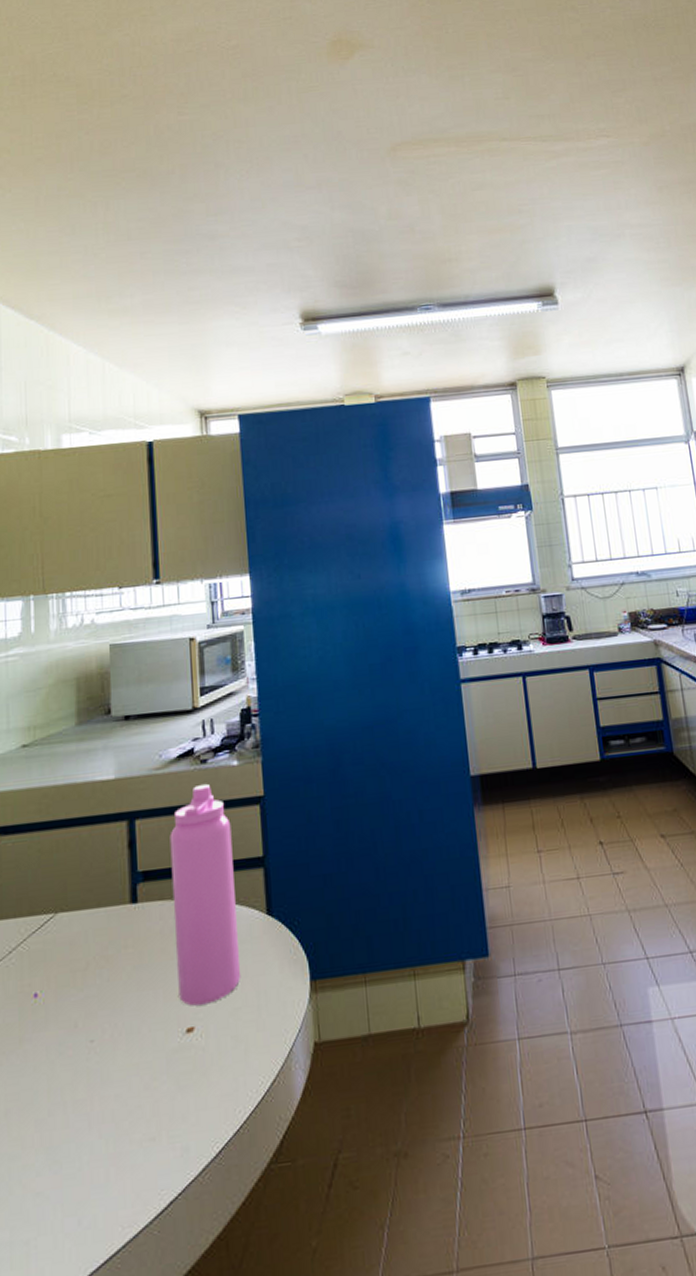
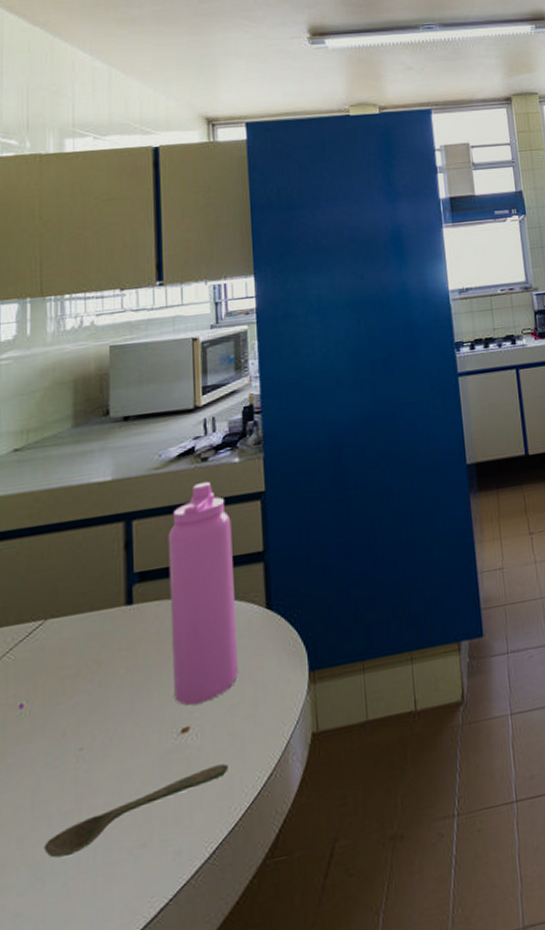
spoon: none [60,1066,232,1143] -> present [44,764,228,858]

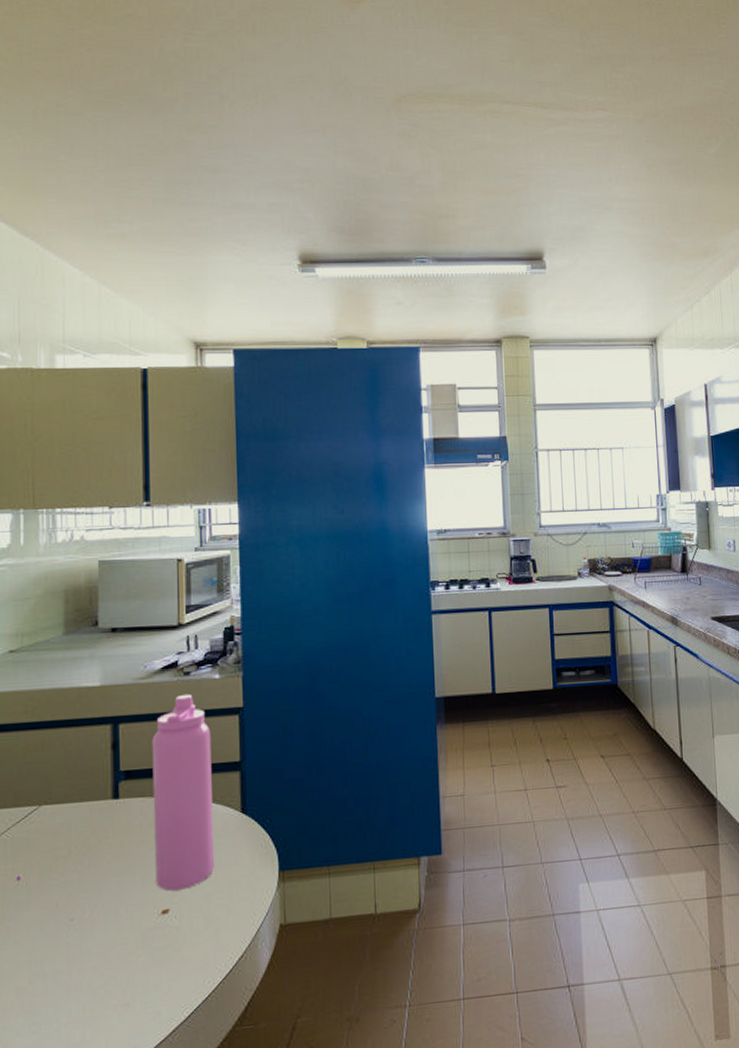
spoon: present [44,764,228,858] -> none [39,943,203,1008]

